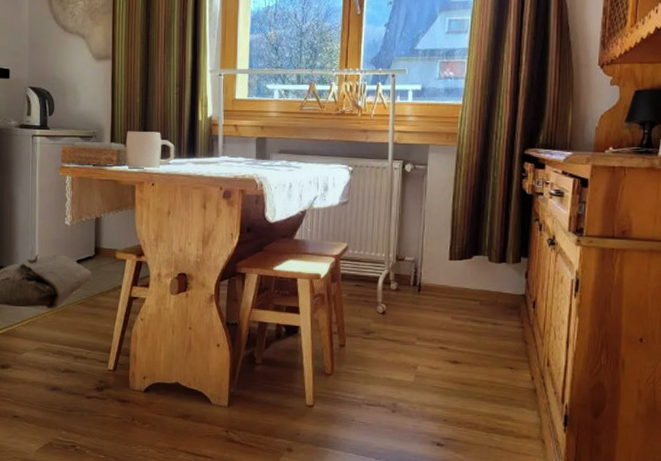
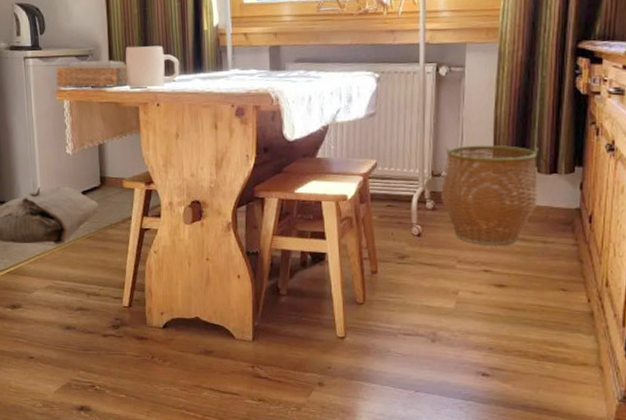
basket: none [403,234,490,325] -> present [440,144,539,245]

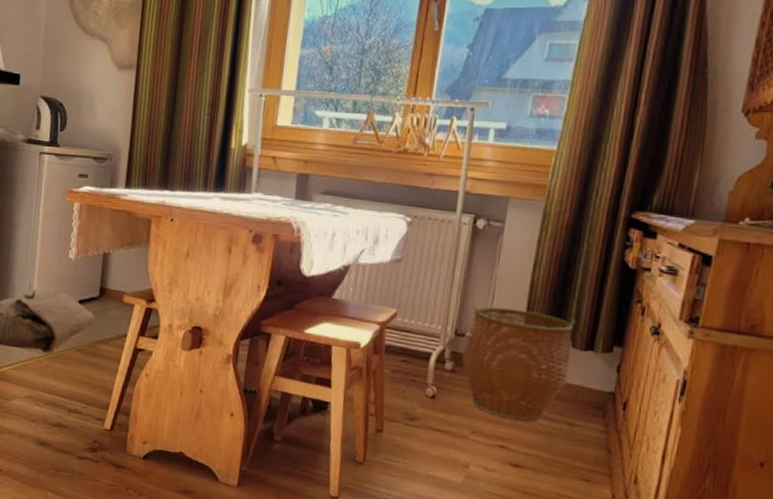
napkin holder: present [56,60,129,88] -> none [69,164,146,196]
mug: present [125,45,180,89] -> none [143,155,201,202]

